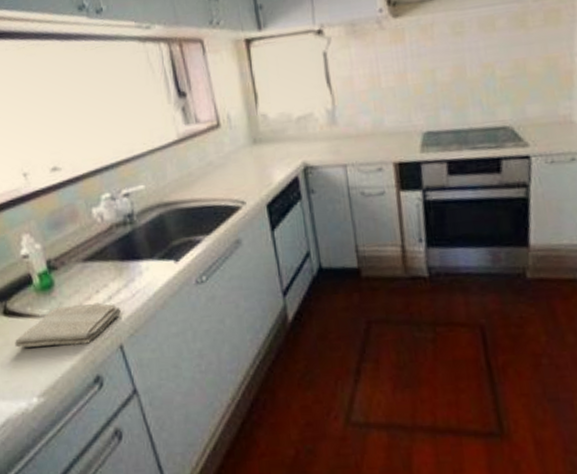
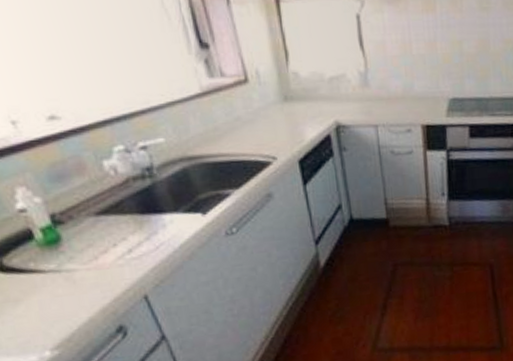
washcloth: present [15,302,121,348] -> none [17,255,143,304]

